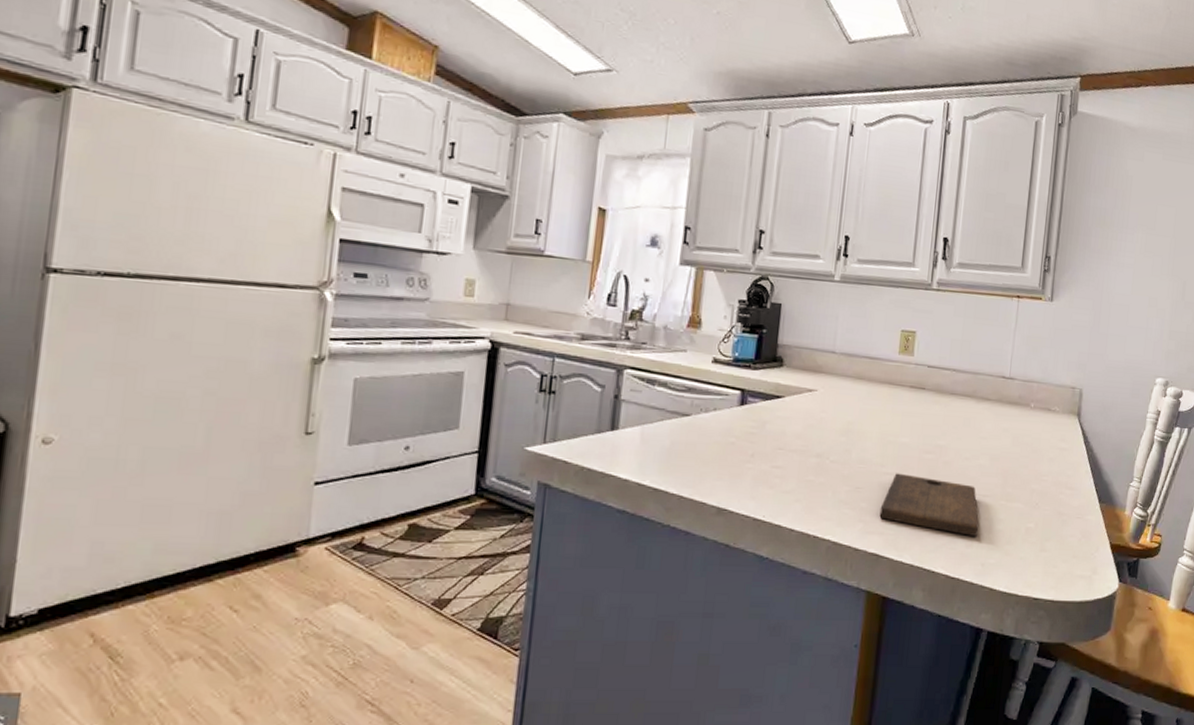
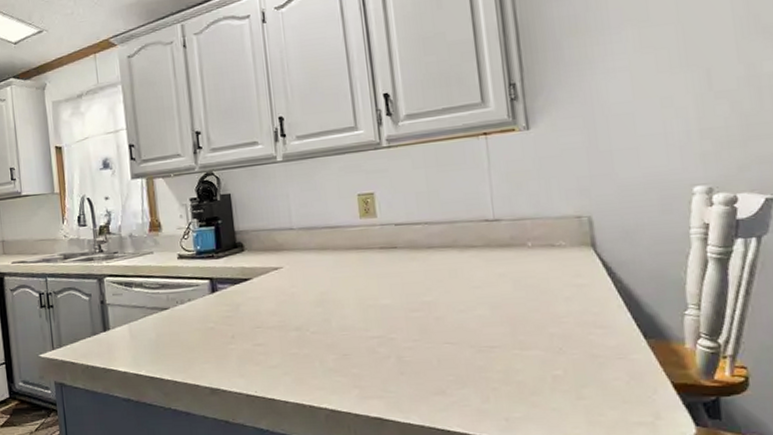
cutting board: present [879,473,979,536] -> none [374,335,494,391]

